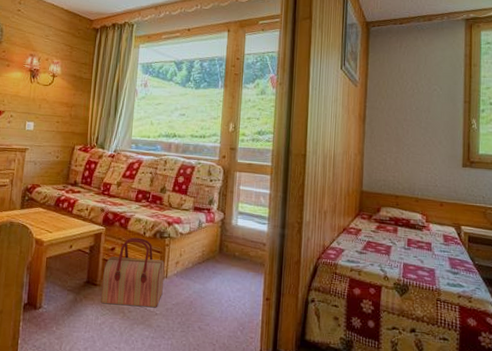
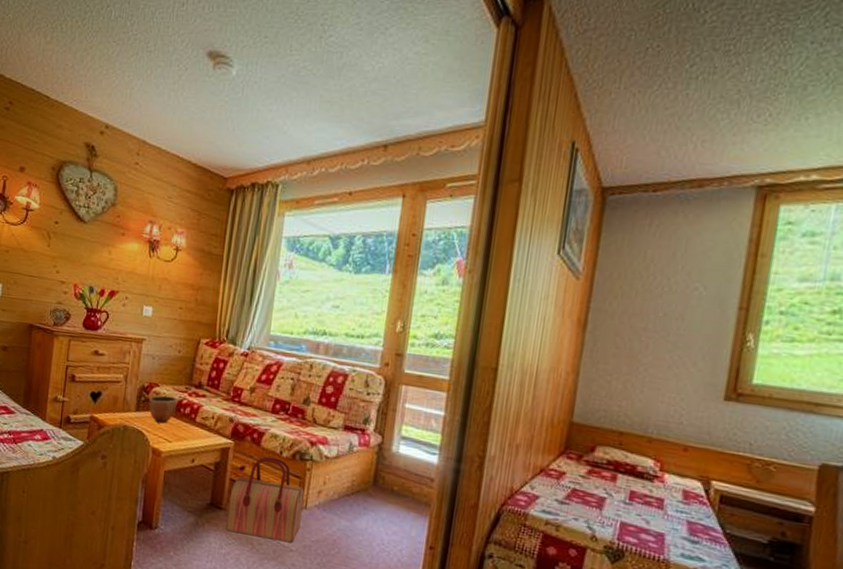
decorative bowl: none [32,194,57,218] -> present [148,395,178,424]

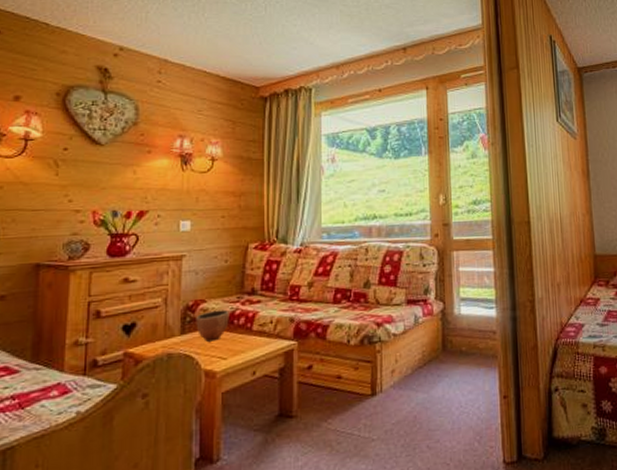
handbag: present [225,456,304,543] -> none [299,348,378,440]

